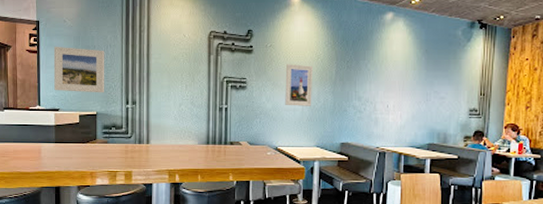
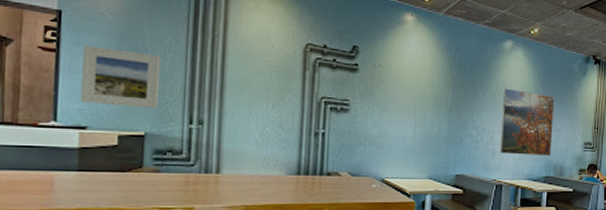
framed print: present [285,64,312,106] -> none [394,87,426,134]
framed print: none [382,59,438,124] -> present [499,88,555,157]

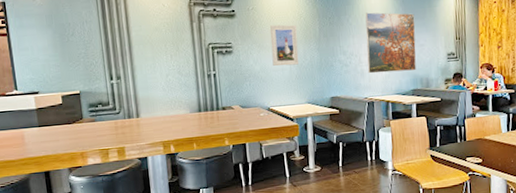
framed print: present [80,44,162,109] -> none [25,26,86,74]
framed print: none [394,87,426,134] -> present [270,24,299,66]

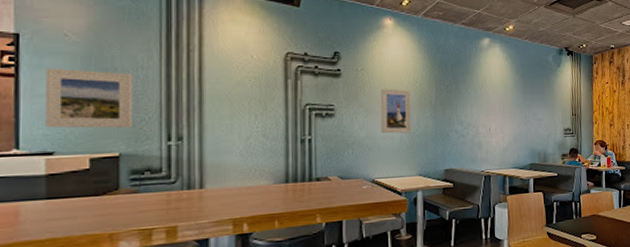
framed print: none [25,26,86,74] -> present [45,67,134,129]
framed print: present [365,12,416,74] -> none [484,83,535,146]

